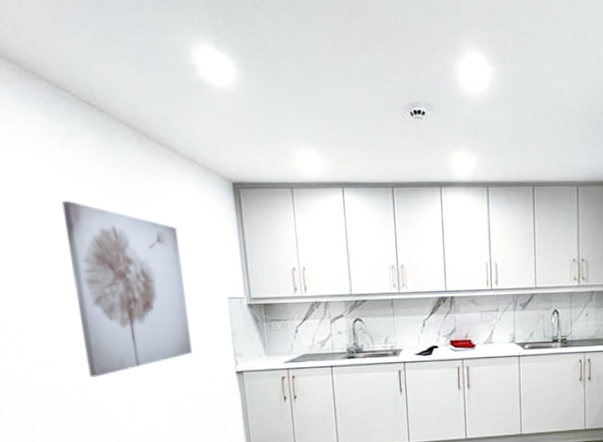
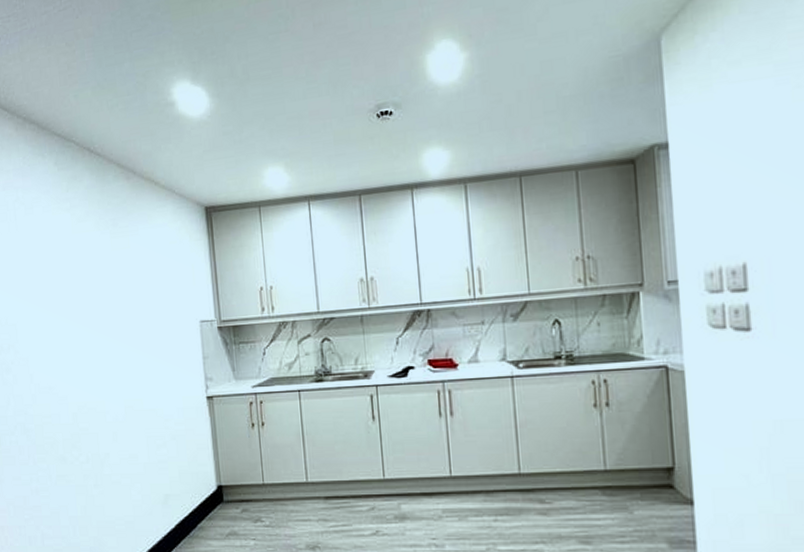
wall art: present [61,201,193,378] -> none [64,238,168,403]

